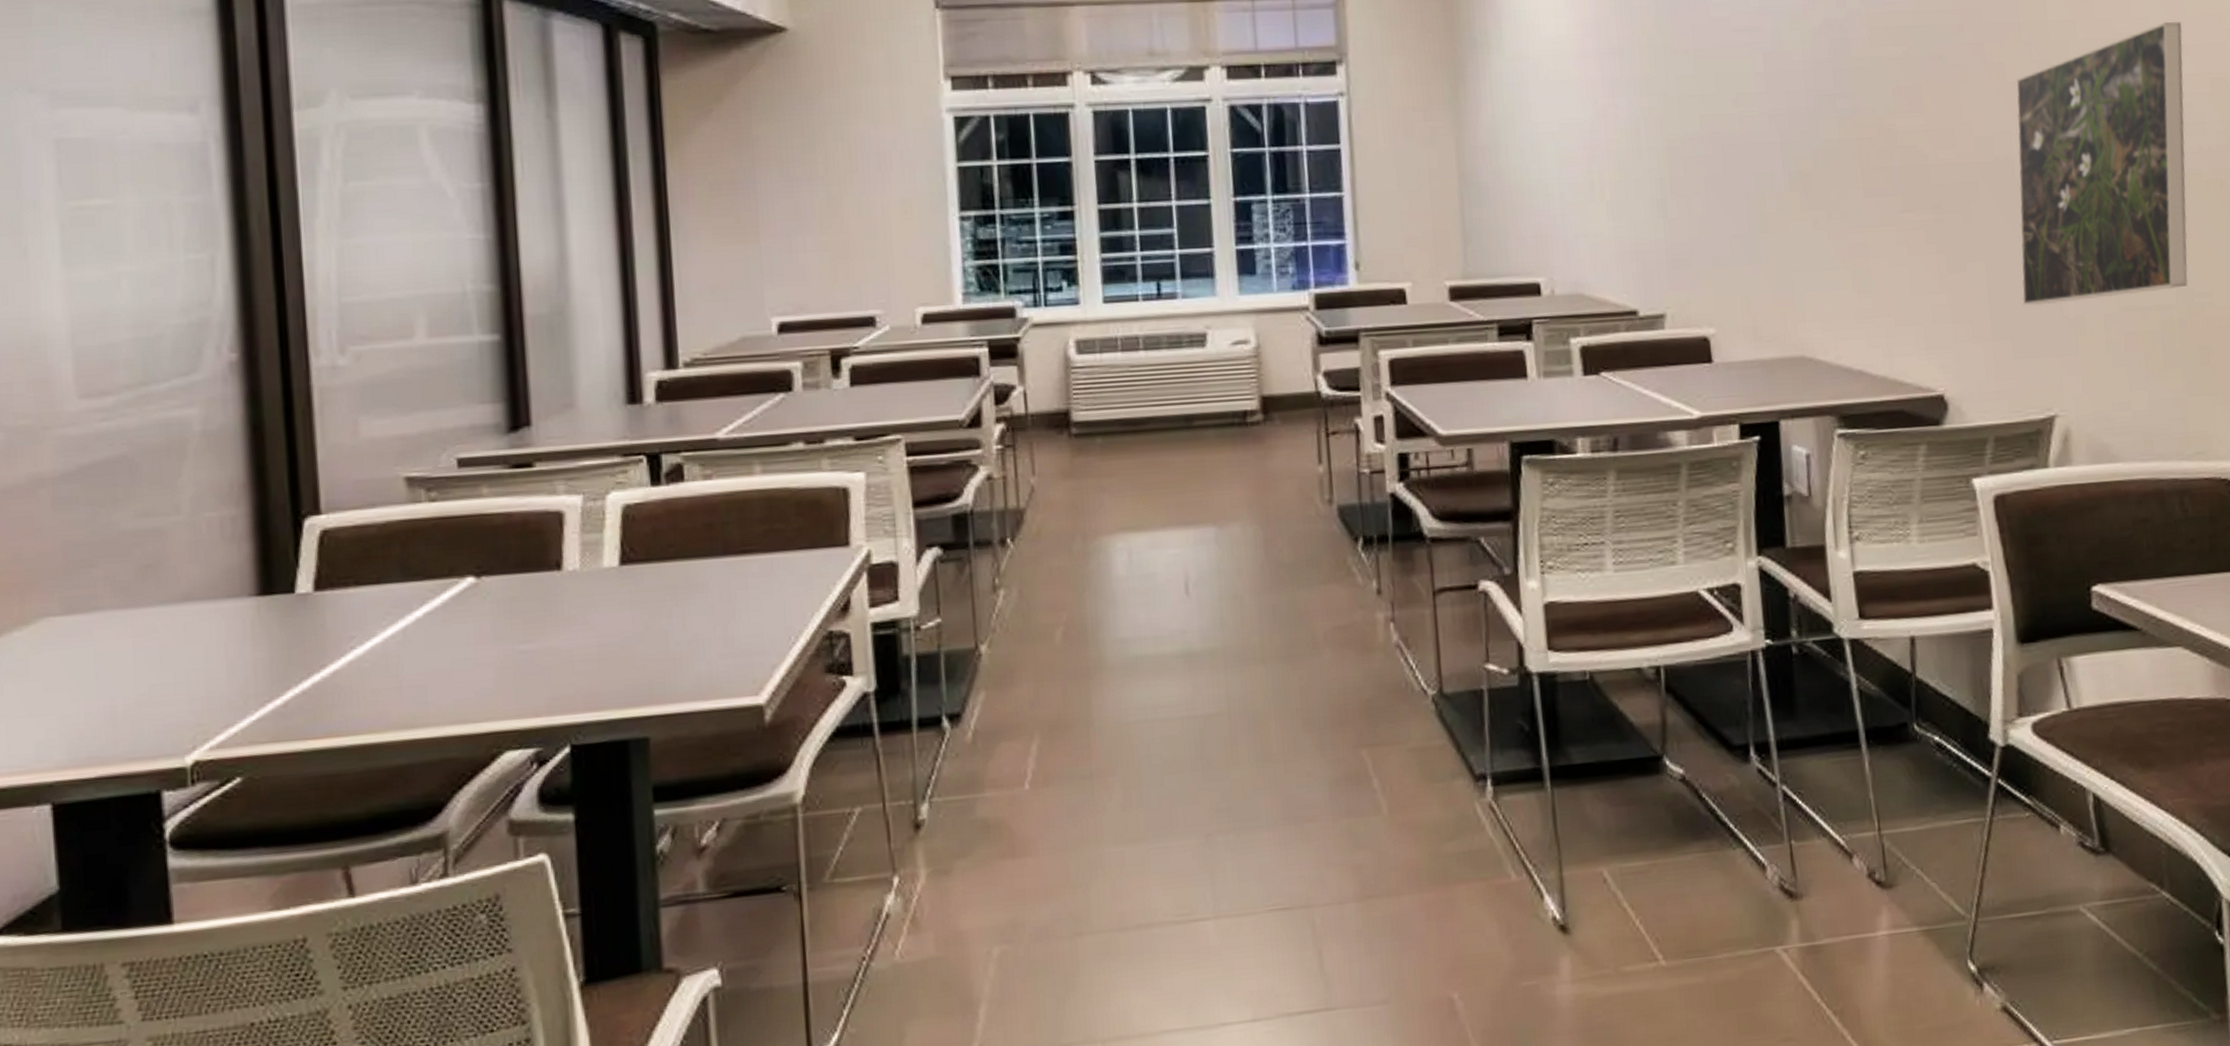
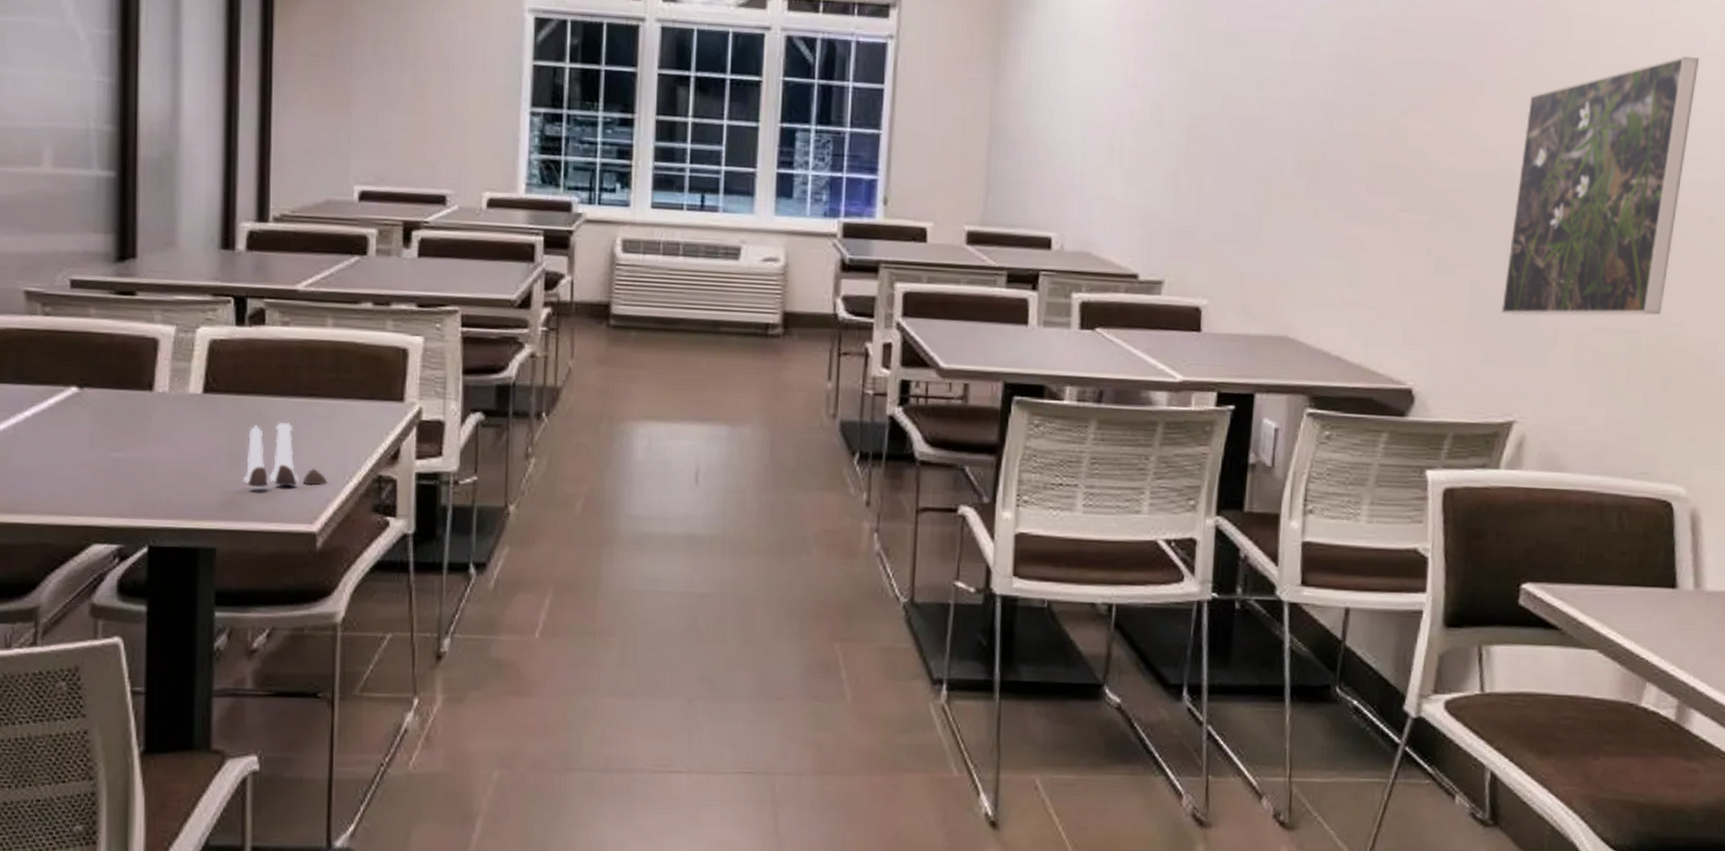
salt and pepper shaker set: none [674,586,772,664] -> present [243,421,328,488]

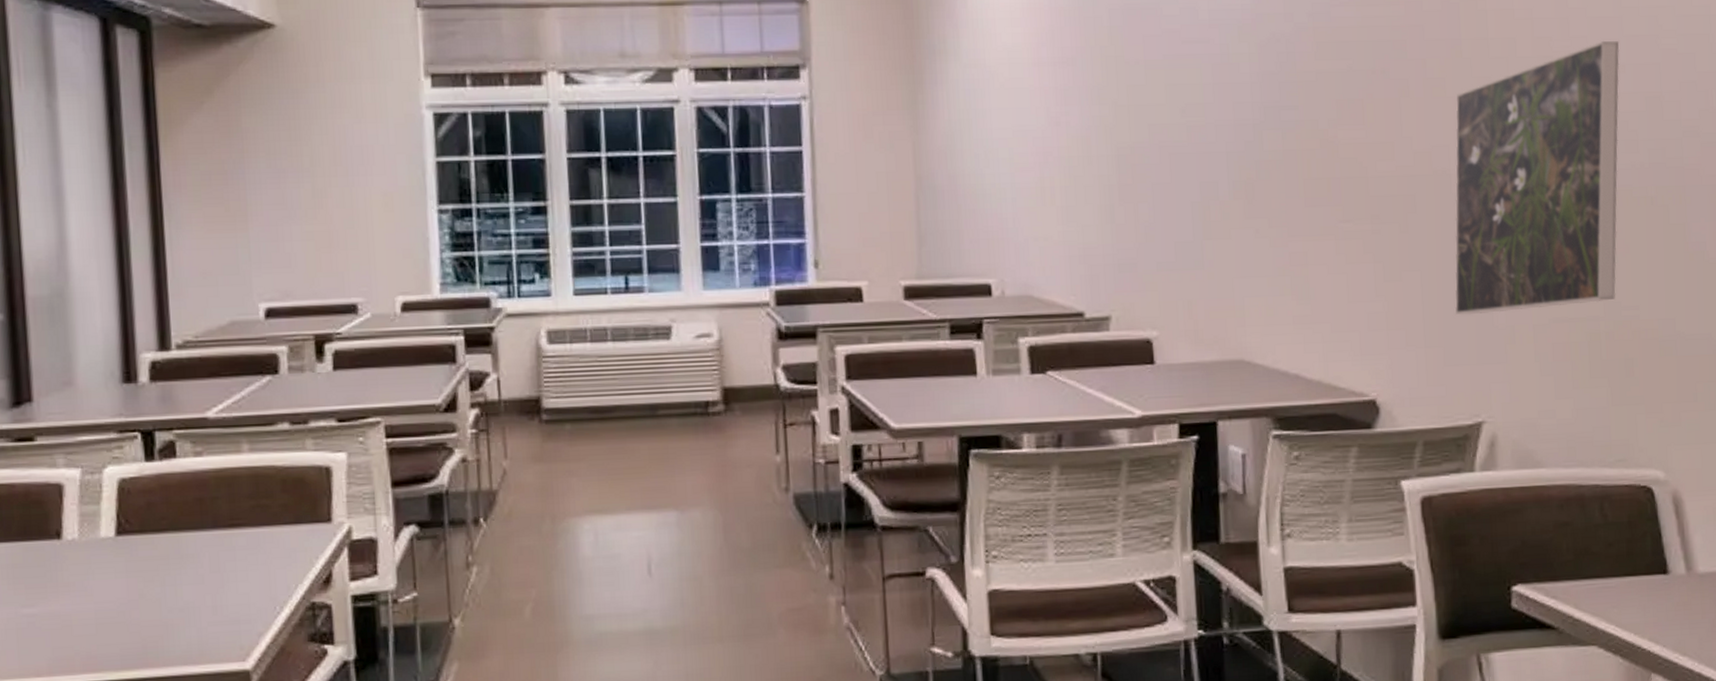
salt and pepper shaker set: present [243,421,328,488] -> none [167,557,258,630]

